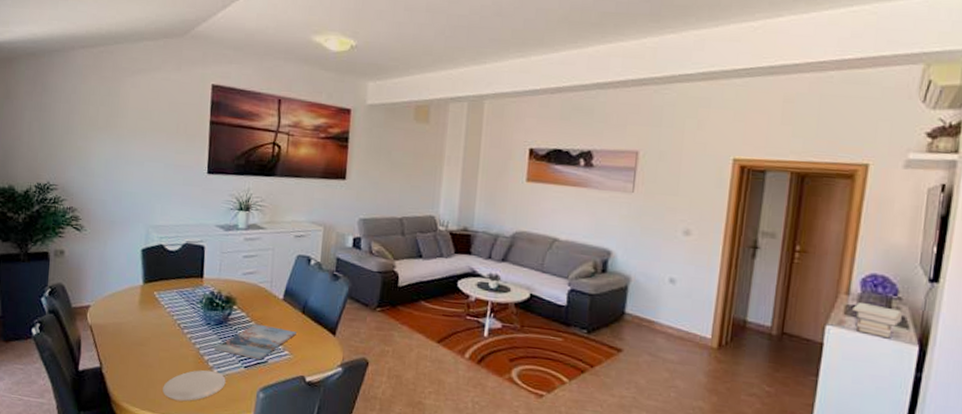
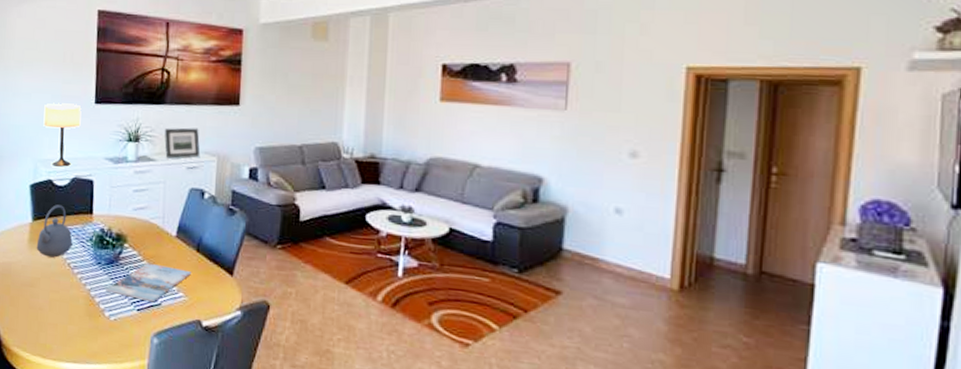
teapot: none [147,268,183,319] -> present [36,204,73,258]
table lamp: none [156,173,193,233] -> present [43,104,81,167]
plate: present [163,369,226,402] -> none [53,312,118,347]
picture frame: none [274,198,308,228] -> present [164,127,201,159]
books: present [853,301,903,339] -> none [851,233,919,279]

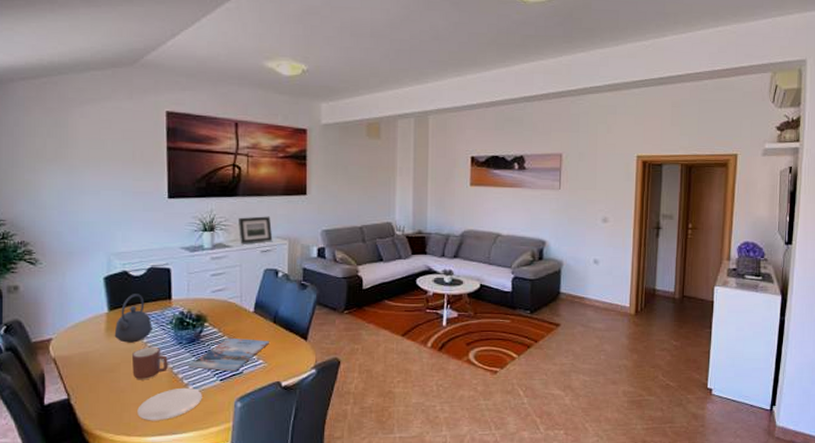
table lamp: present [43,104,81,167] -> none [115,200,154,258]
mug: none [51,263,86,300] -> present [131,346,168,380]
plate: none [53,312,118,347] -> present [137,387,202,421]

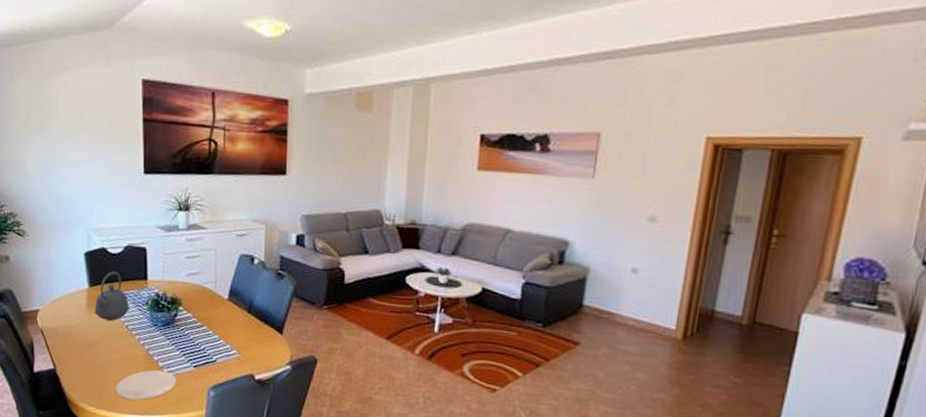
mug: present [131,346,168,380] -> none [110,325,144,359]
magazine: present [188,337,269,372] -> none [163,324,243,360]
picture frame: present [239,216,273,244] -> none [214,197,249,227]

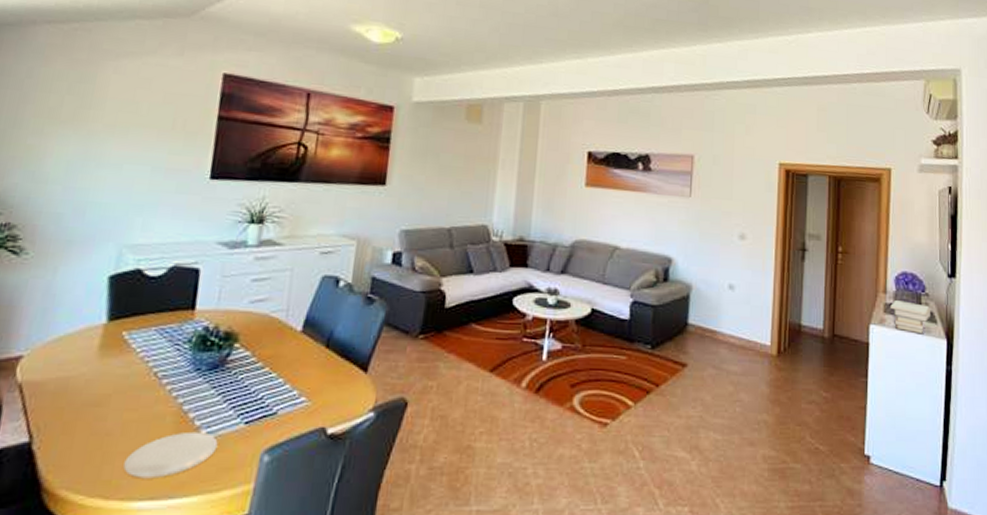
teapot: present [94,271,129,321] -> none [109,300,164,367]
books: none [833,287,891,326] -> present [890,299,931,334]

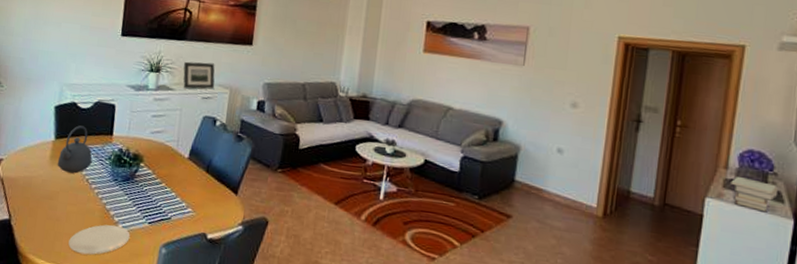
teapot: none [109,300,164,367] -> present [57,125,92,174]
picture frame: none [295,208,338,243] -> present [183,61,215,89]

